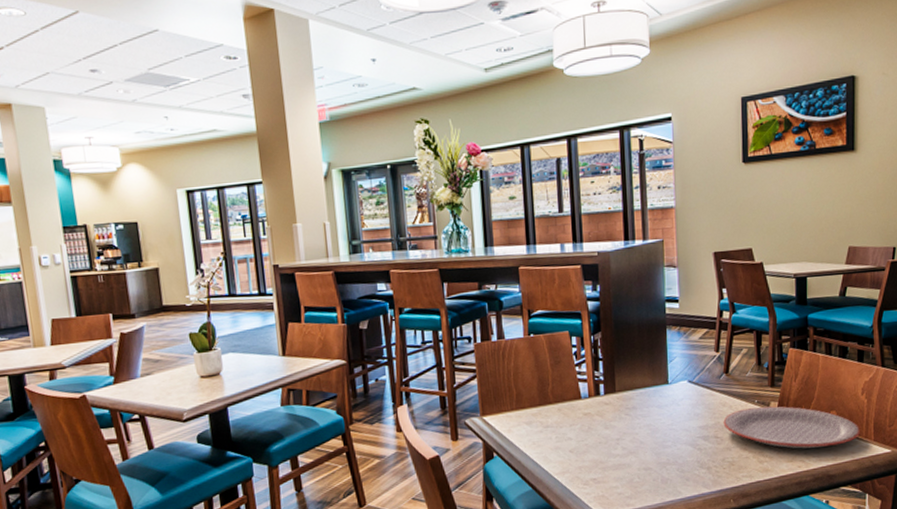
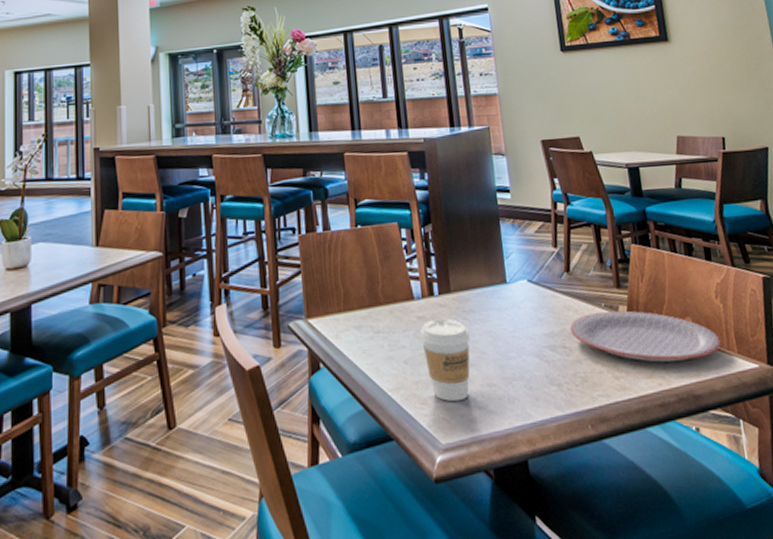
coffee cup: none [585,414,631,483] -> present [420,318,470,402]

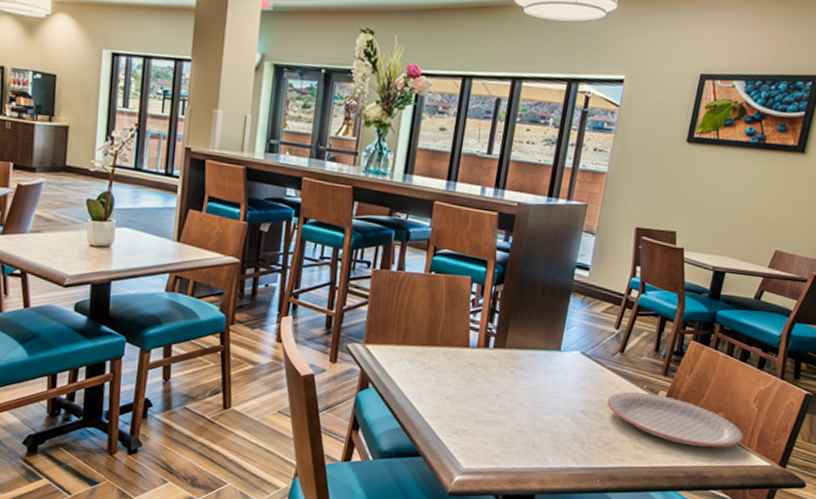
coffee cup: present [420,318,470,402] -> none [465,367,513,439]

